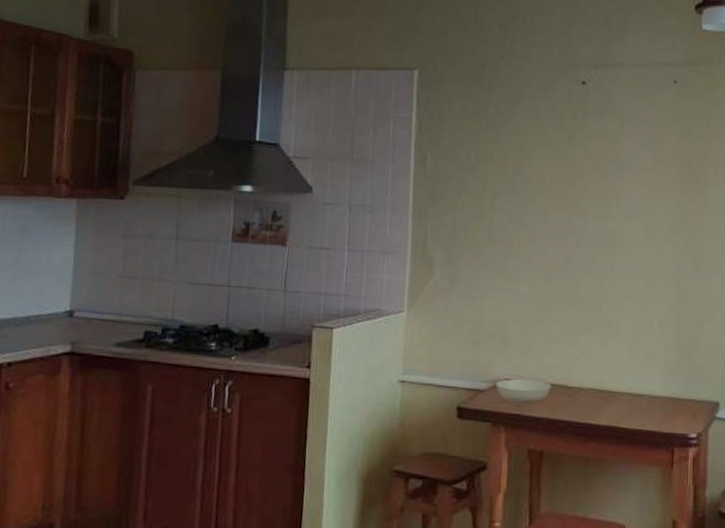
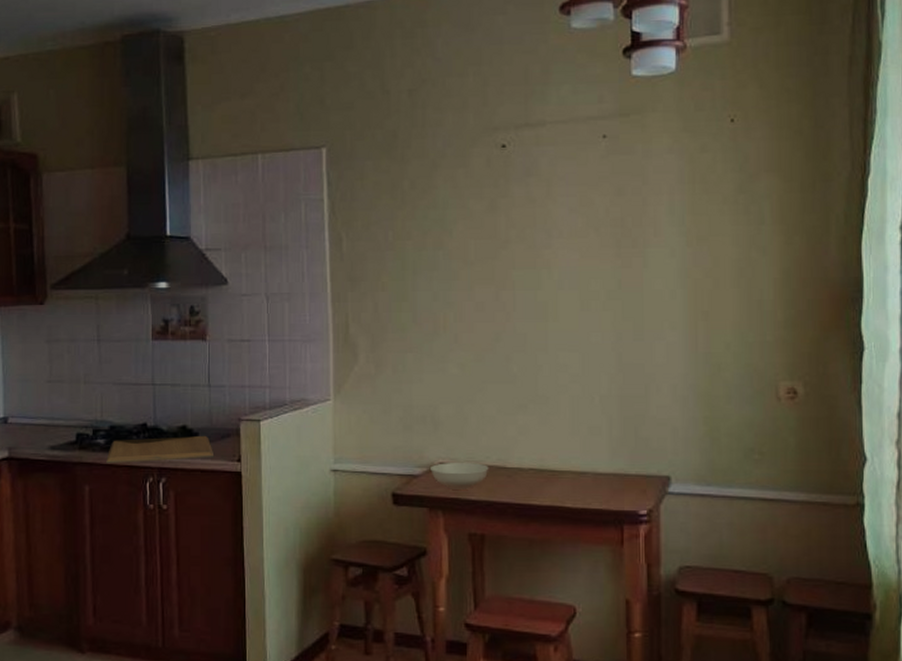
chopping board: none [173,339,285,364] -> present [106,435,215,464]

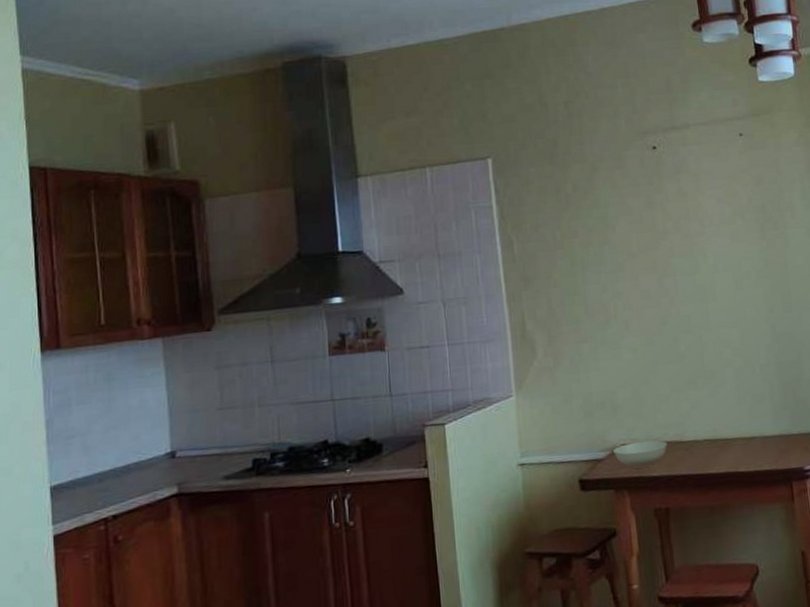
chopping board: present [106,435,215,464] -> none [286,445,401,487]

